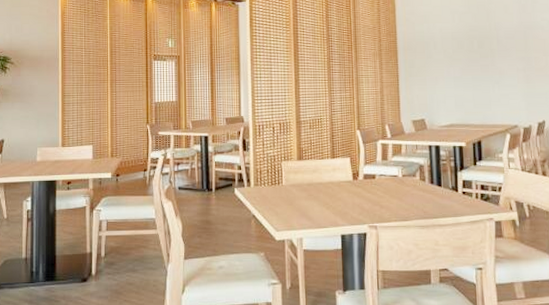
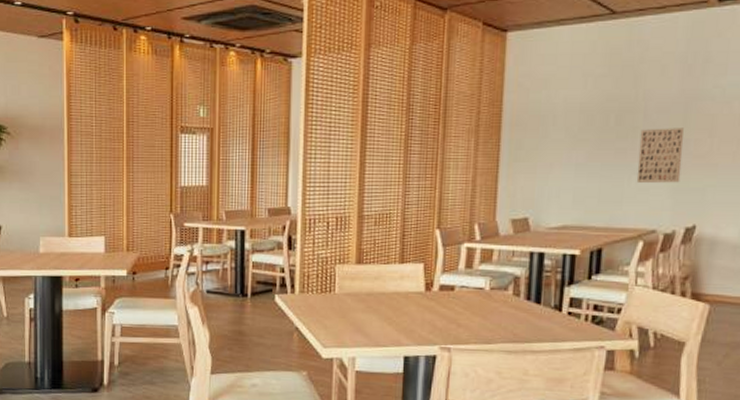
wall art: none [496,49,529,90] -> present [636,128,684,183]

